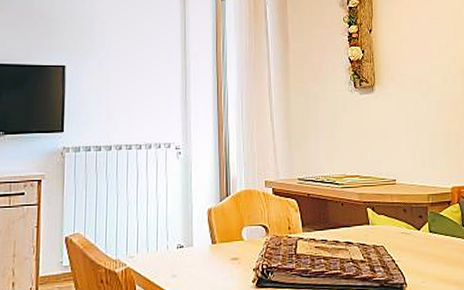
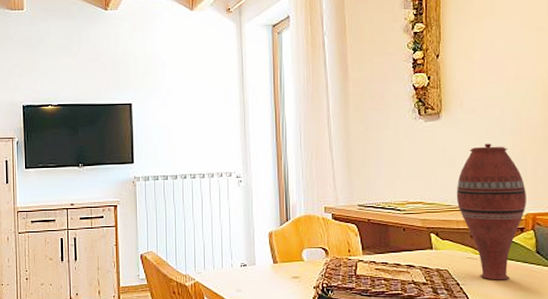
vase: none [389,117,452,256] -> present [456,144,526,280]

